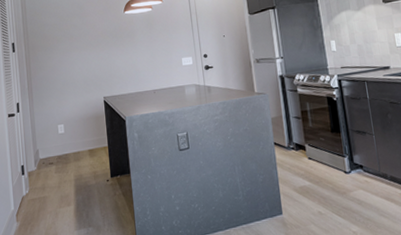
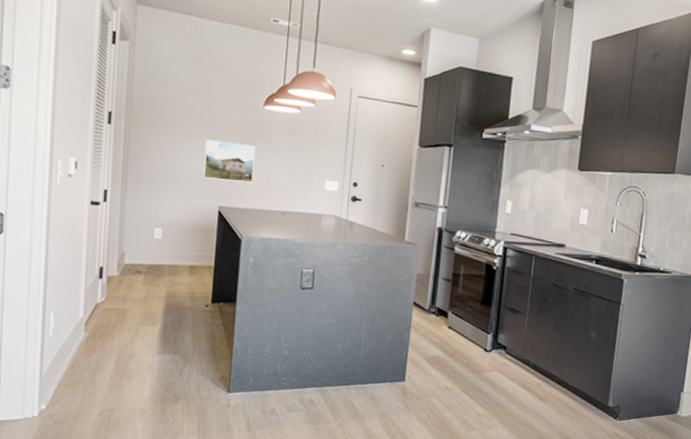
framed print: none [86,43,126,78] -> present [204,139,256,183]

